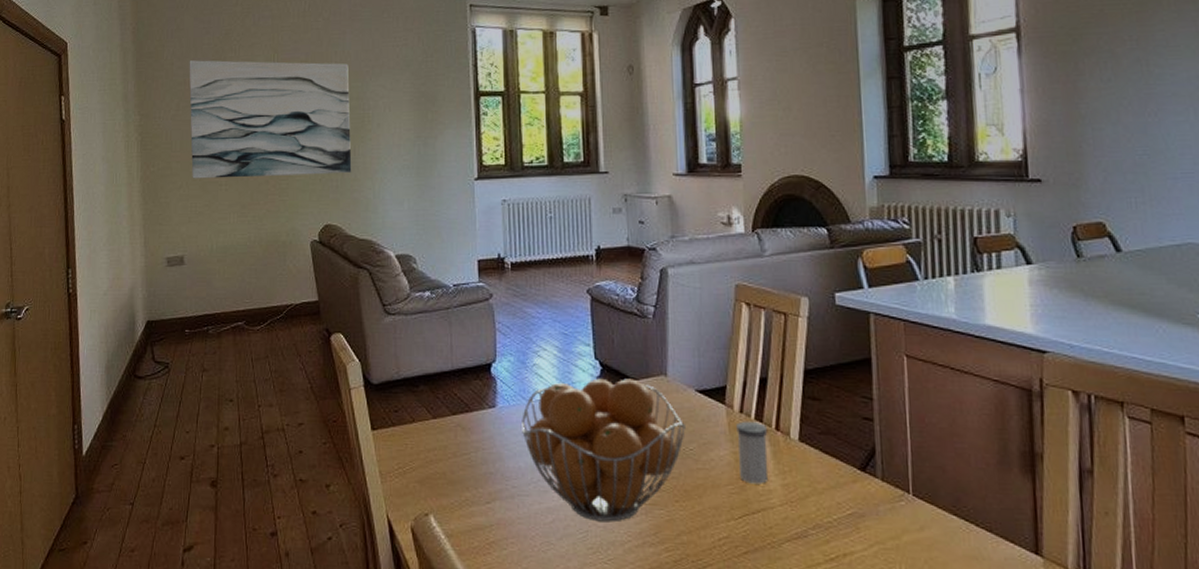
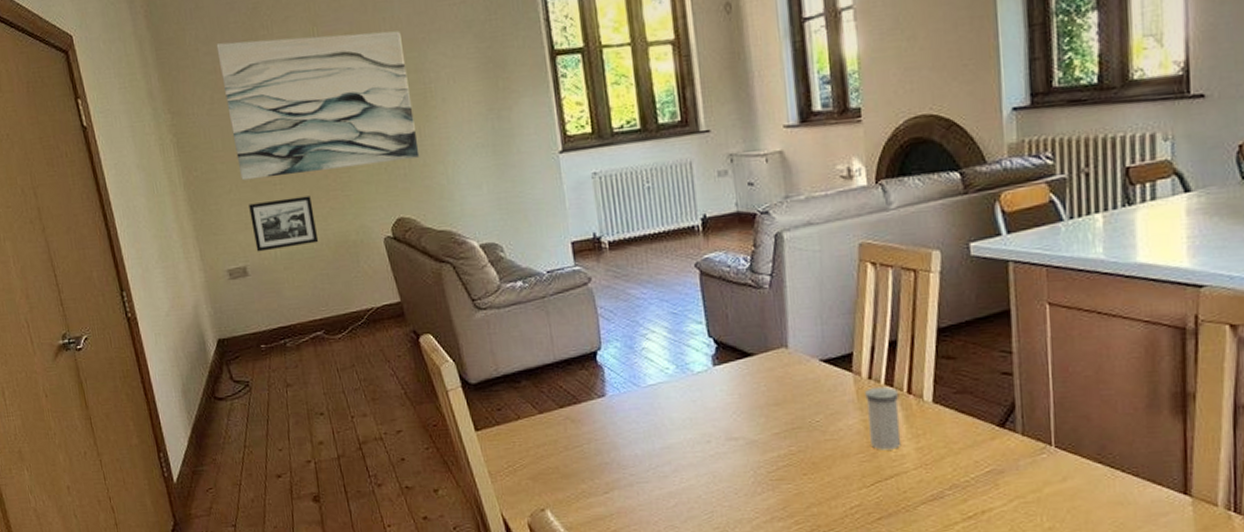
picture frame: none [194,198,252,244] -> present [249,196,319,252]
fruit basket: present [520,378,685,522] -> none [633,354,811,502]

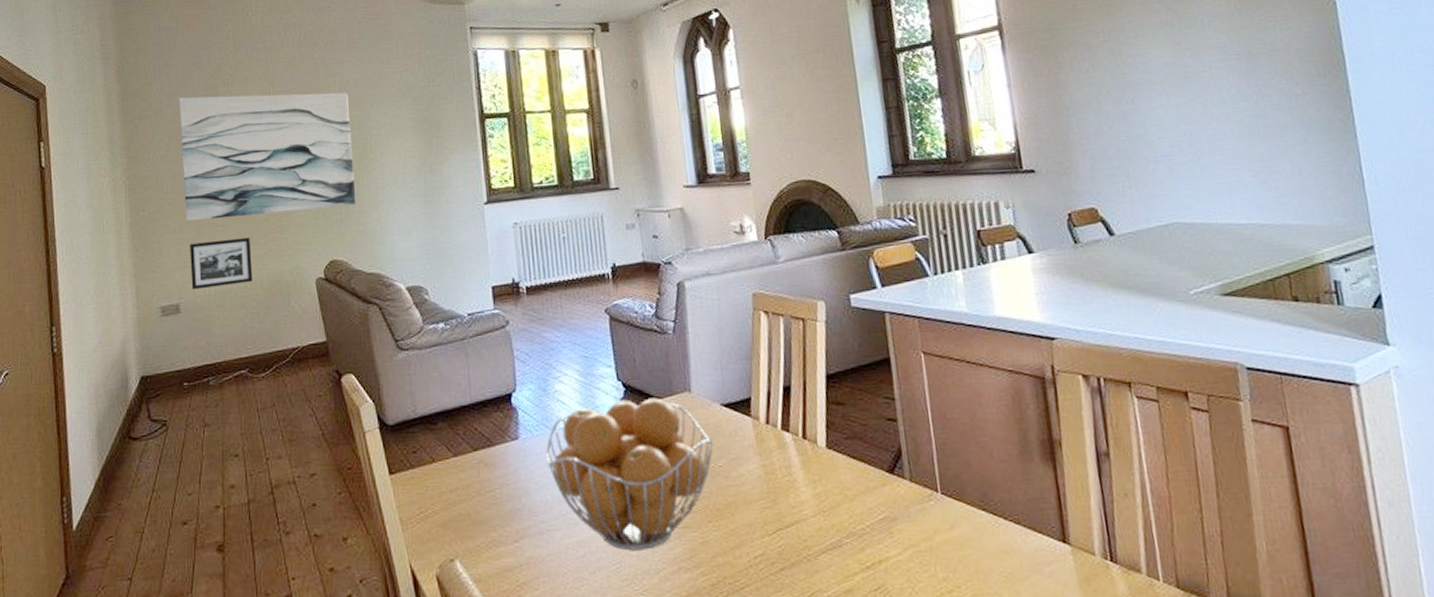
fruit basket: none [633,354,811,502] -> present [545,398,713,551]
salt shaker: present [865,386,902,450] -> none [763,431,800,497]

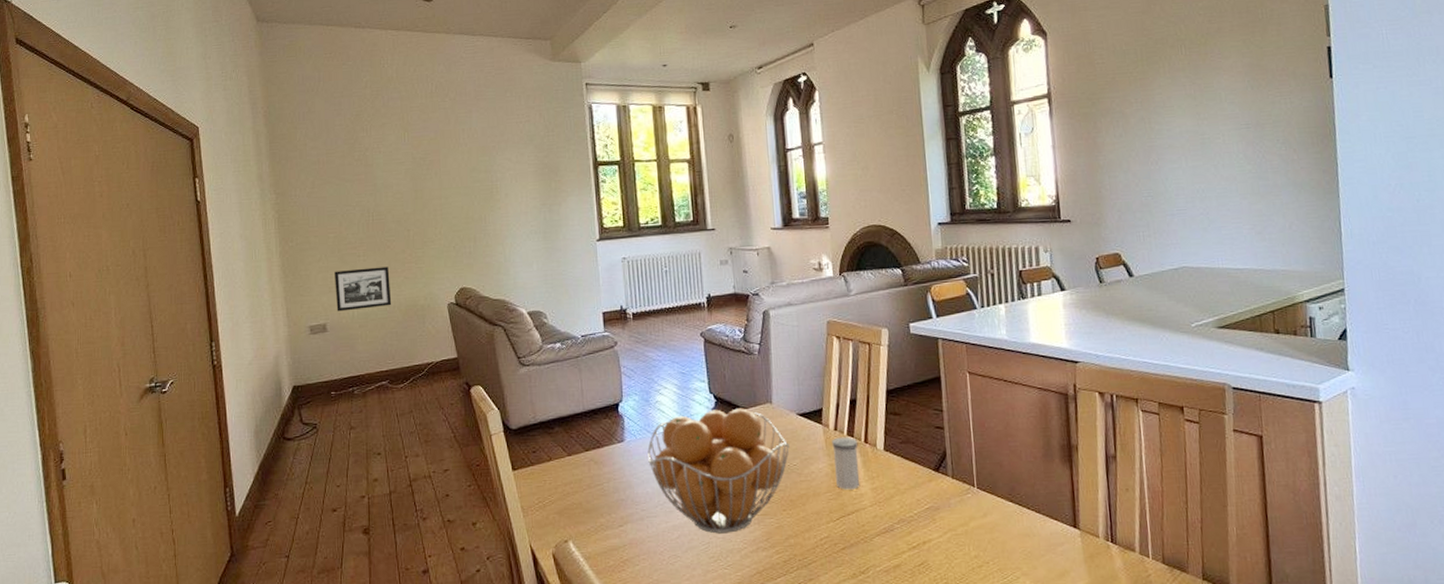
wall art: present [179,92,356,222] -> none [322,139,483,252]
salt shaker: none [763,431,800,497] -> present [832,436,860,490]

